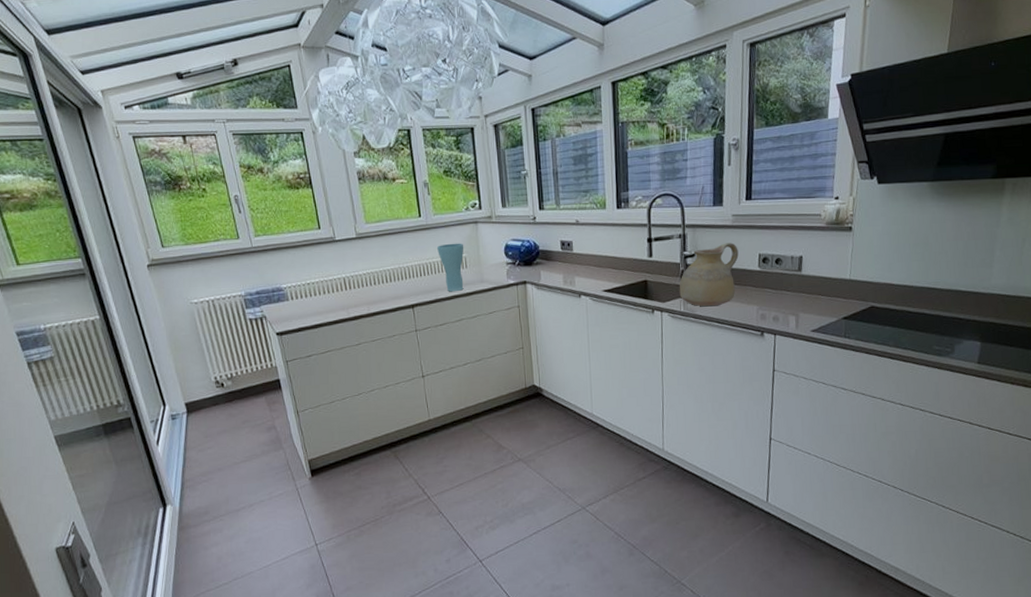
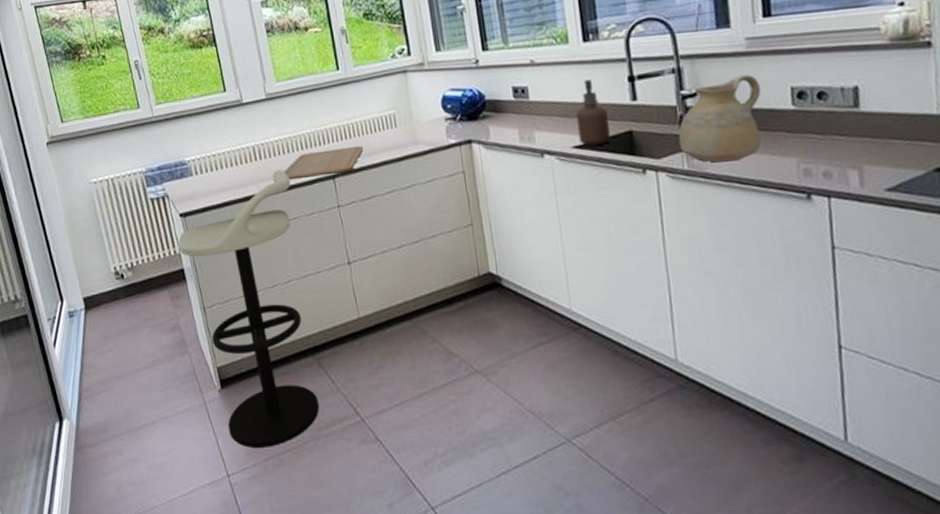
bar stool: none [275,299,394,522] -> present [178,170,319,448]
chopping board: none [370,281,439,307] -> present [284,145,364,179]
vase: present [437,243,464,292] -> none [360,97,394,158]
soap dispenser: none [607,239,631,291] -> present [575,79,611,147]

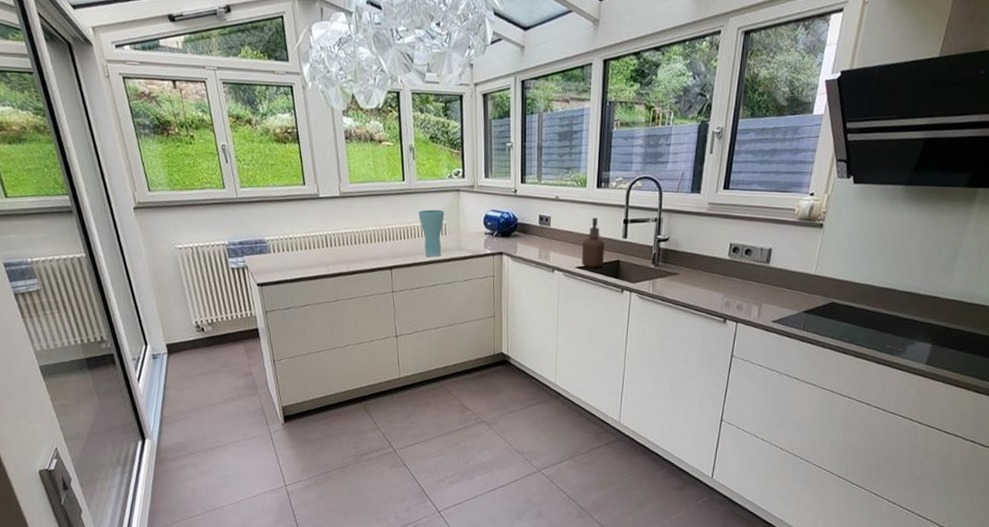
bar stool: present [178,170,319,448] -> none [254,257,362,467]
chopping board: present [284,145,364,179] -> none [350,245,418,266]
vase: none [360,97,394,158] -> present [419,209,445,257]
ceramic pitcher: present [678,74,762,162] -> none [649,230,711,291]

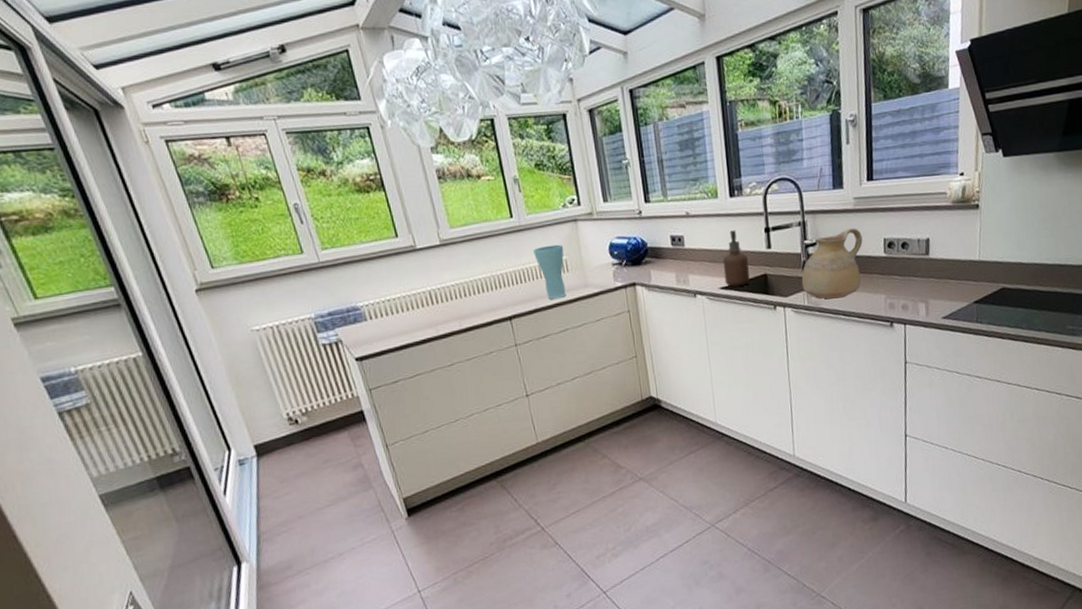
ceramic pitcher: none [649,230,711,291] -> present [801,228,863,299]

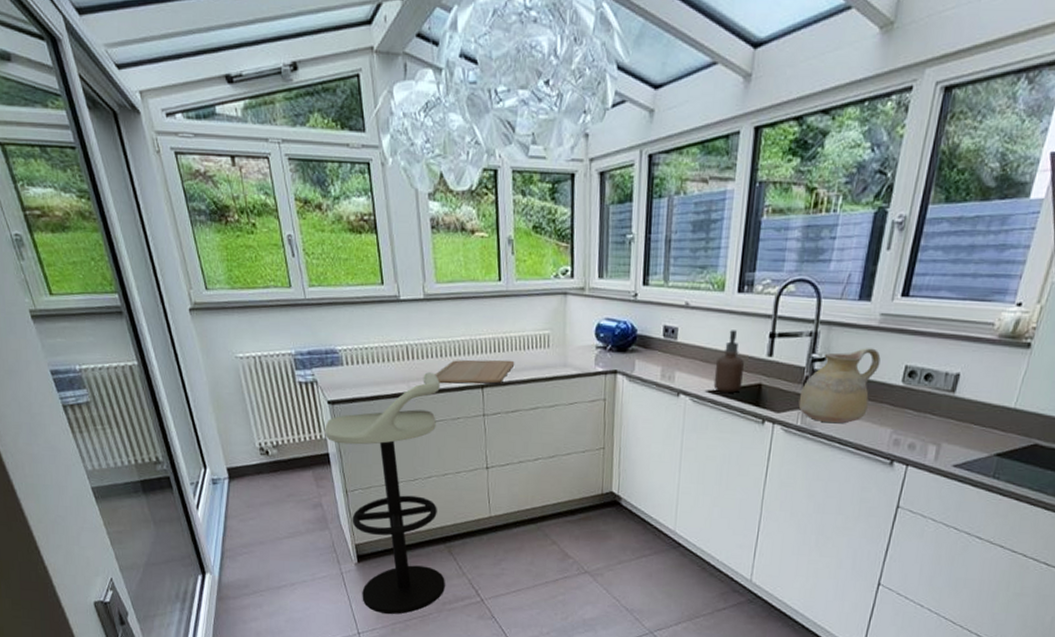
bar stool: none [355,313,503,565] -> present [325,372,445,614]
chopping board: none [461,289,539,321] -> present [435,359,515,384]
vase: present [534,244,567,300] -> none [517,316,549,375]

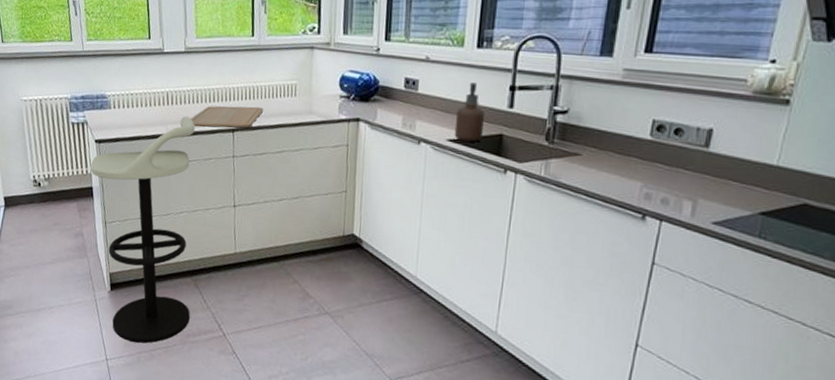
ceramic pitcher: present [798,348,881,424] -> none [541,102,626,176]

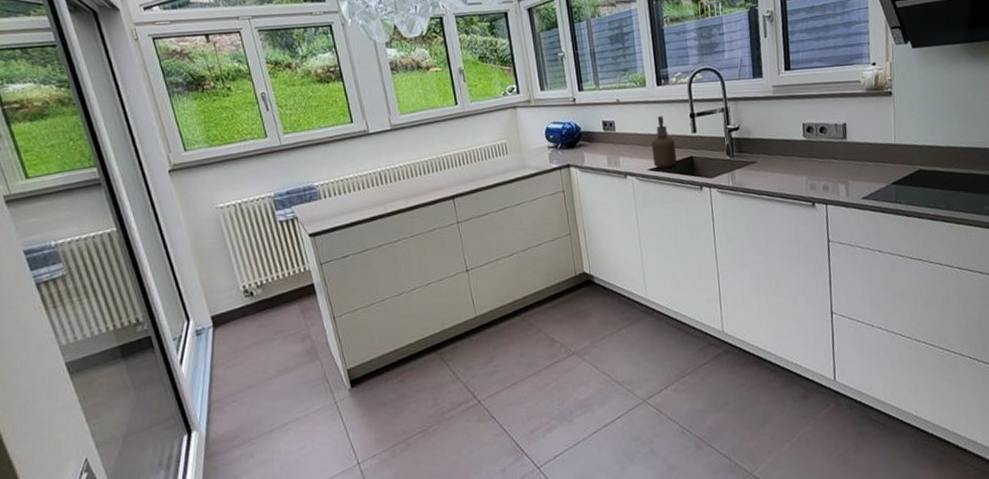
bar stool: present [90,116,195,343] -> none [308,192,442,437]
chopping board: present [191,105,264,128] -> none [408,170,480,200]

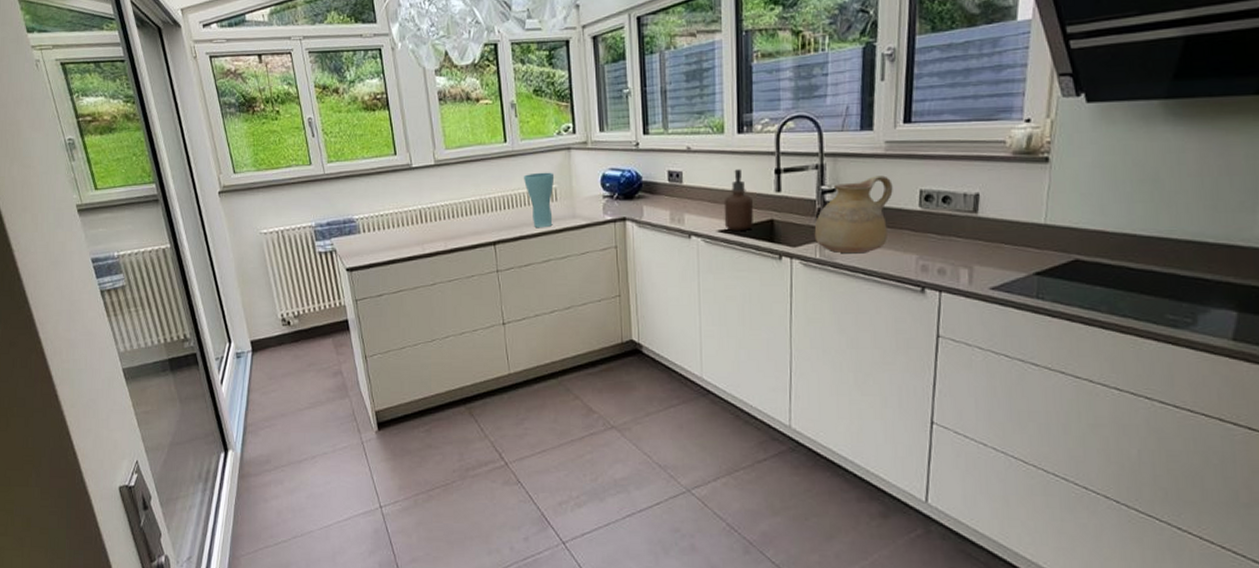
vase: none [476,129,506,181] -> present [524,172,555,228]
ceramic pitcher: none [725,113,783,180] -> present [814,175,893,254]

